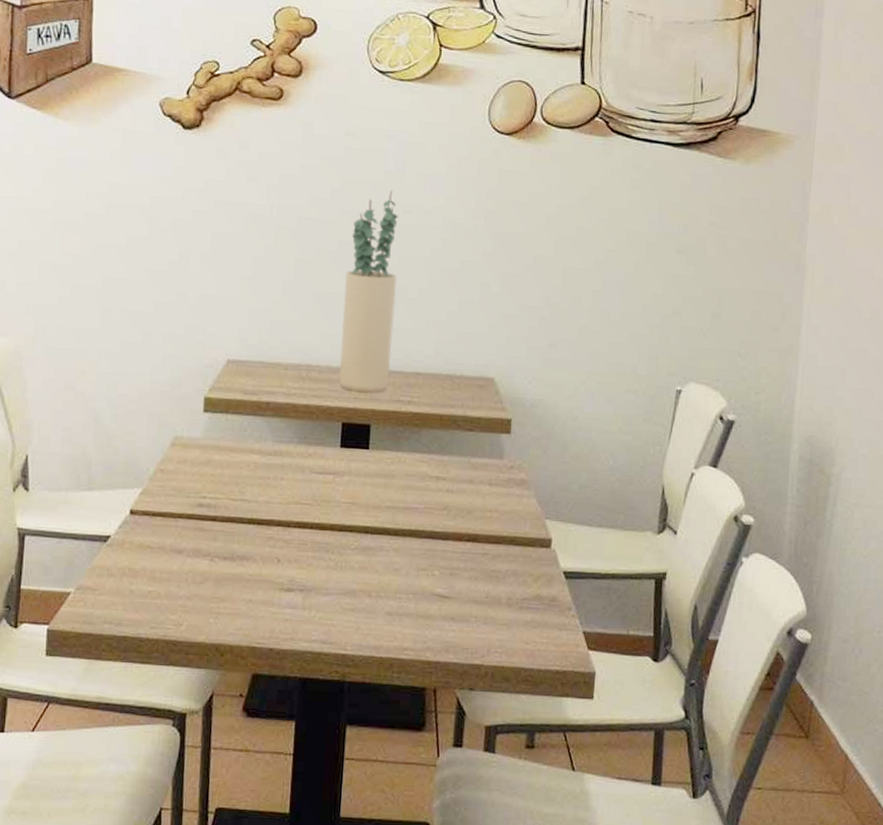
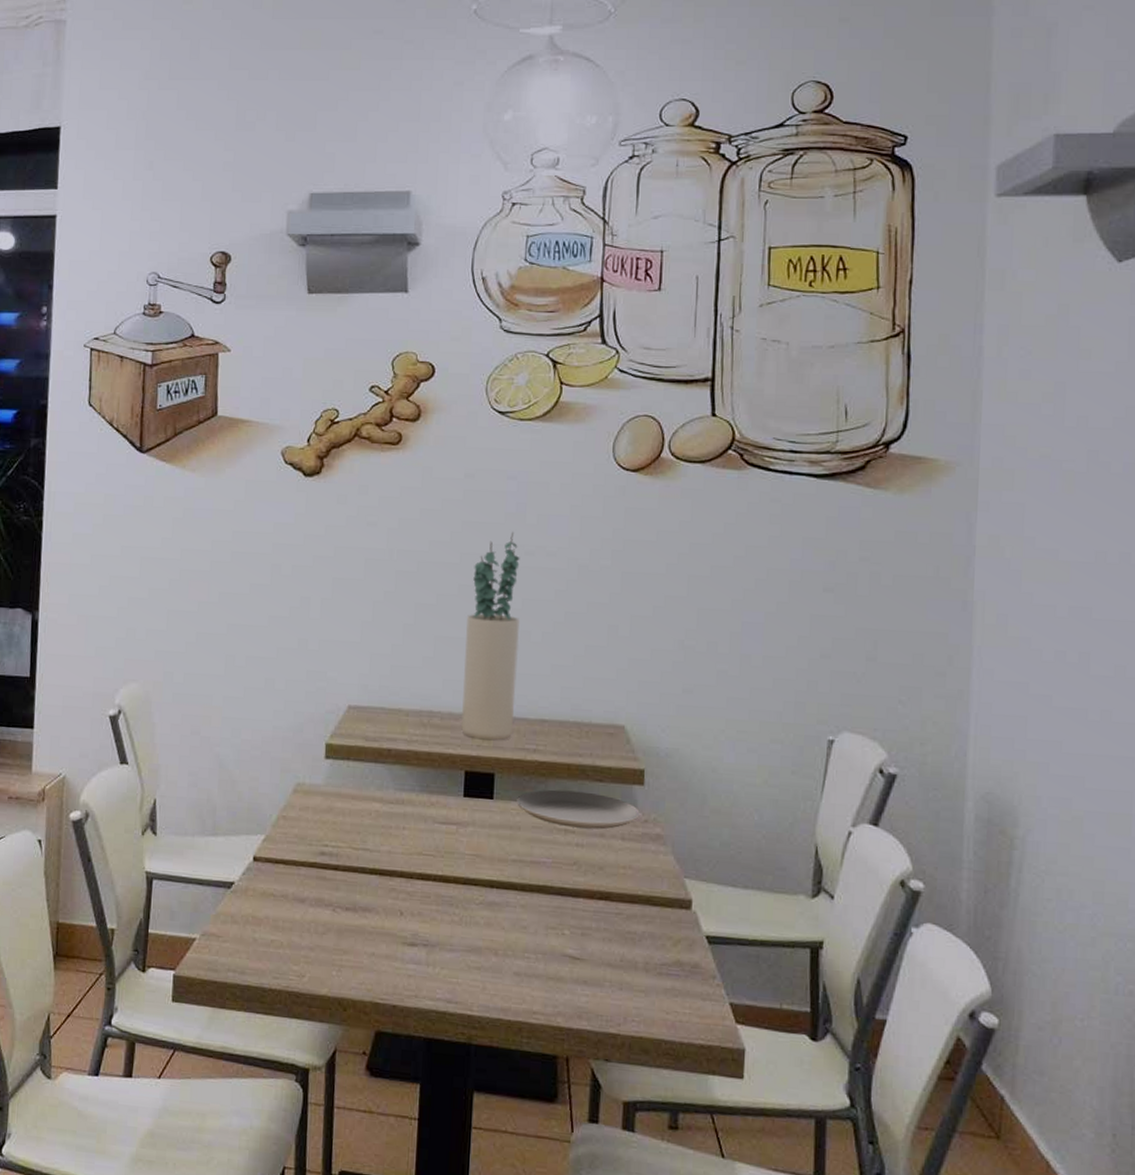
plate: none [391,439,506,476] -> present [517,789,640,830]

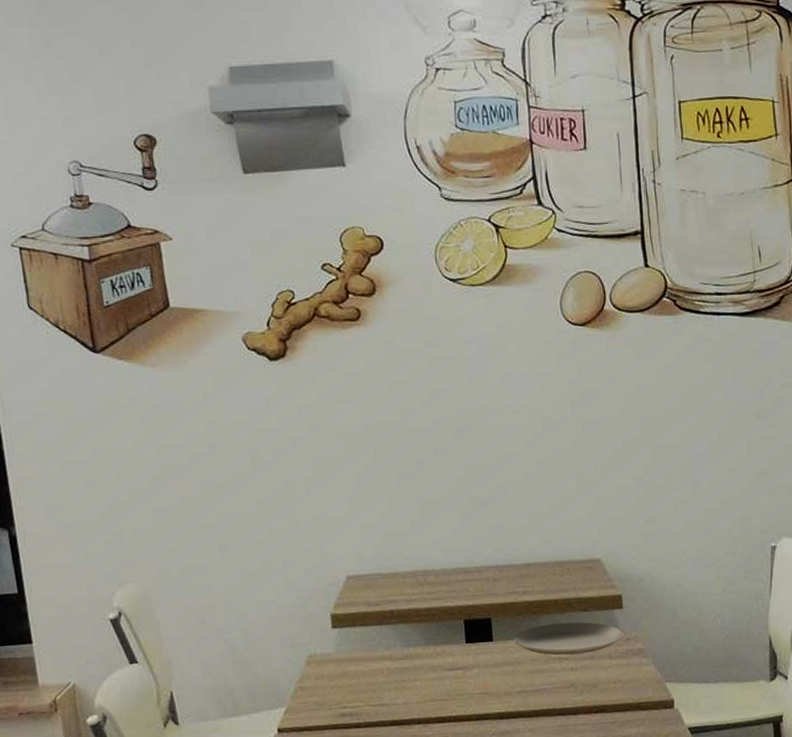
vase: present [461,531,520,741] -> none [447,393,502,590]

